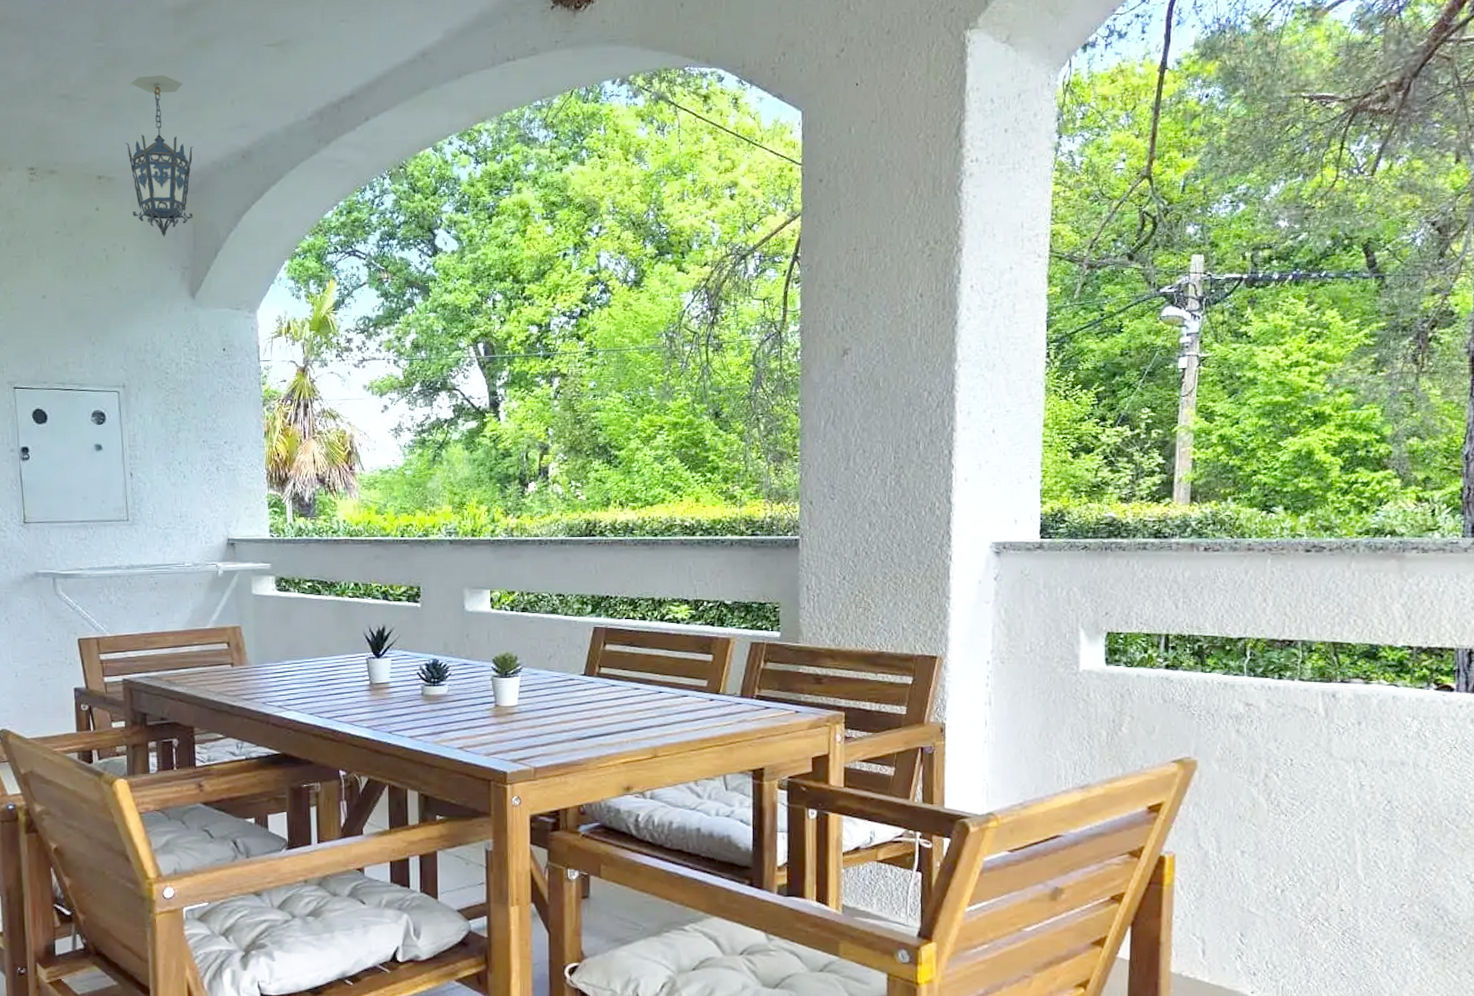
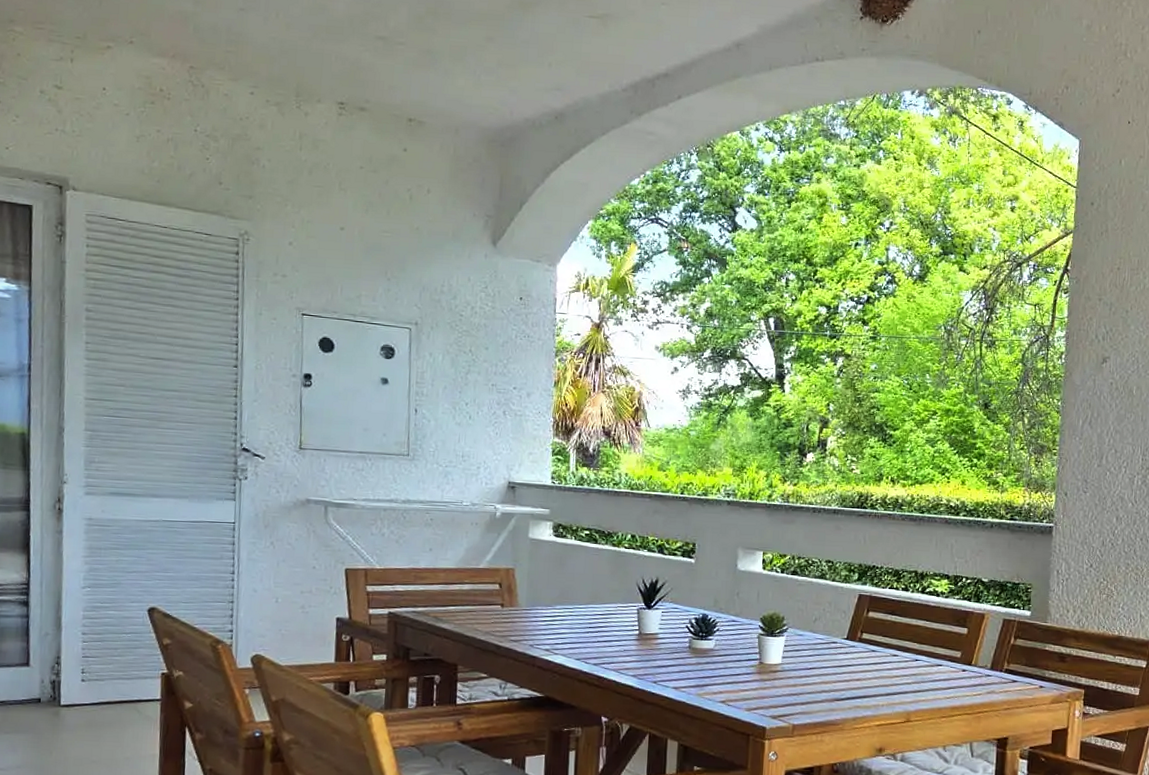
hanging lantern: present [126,74,194,237] -> none [440,29,508,185]

